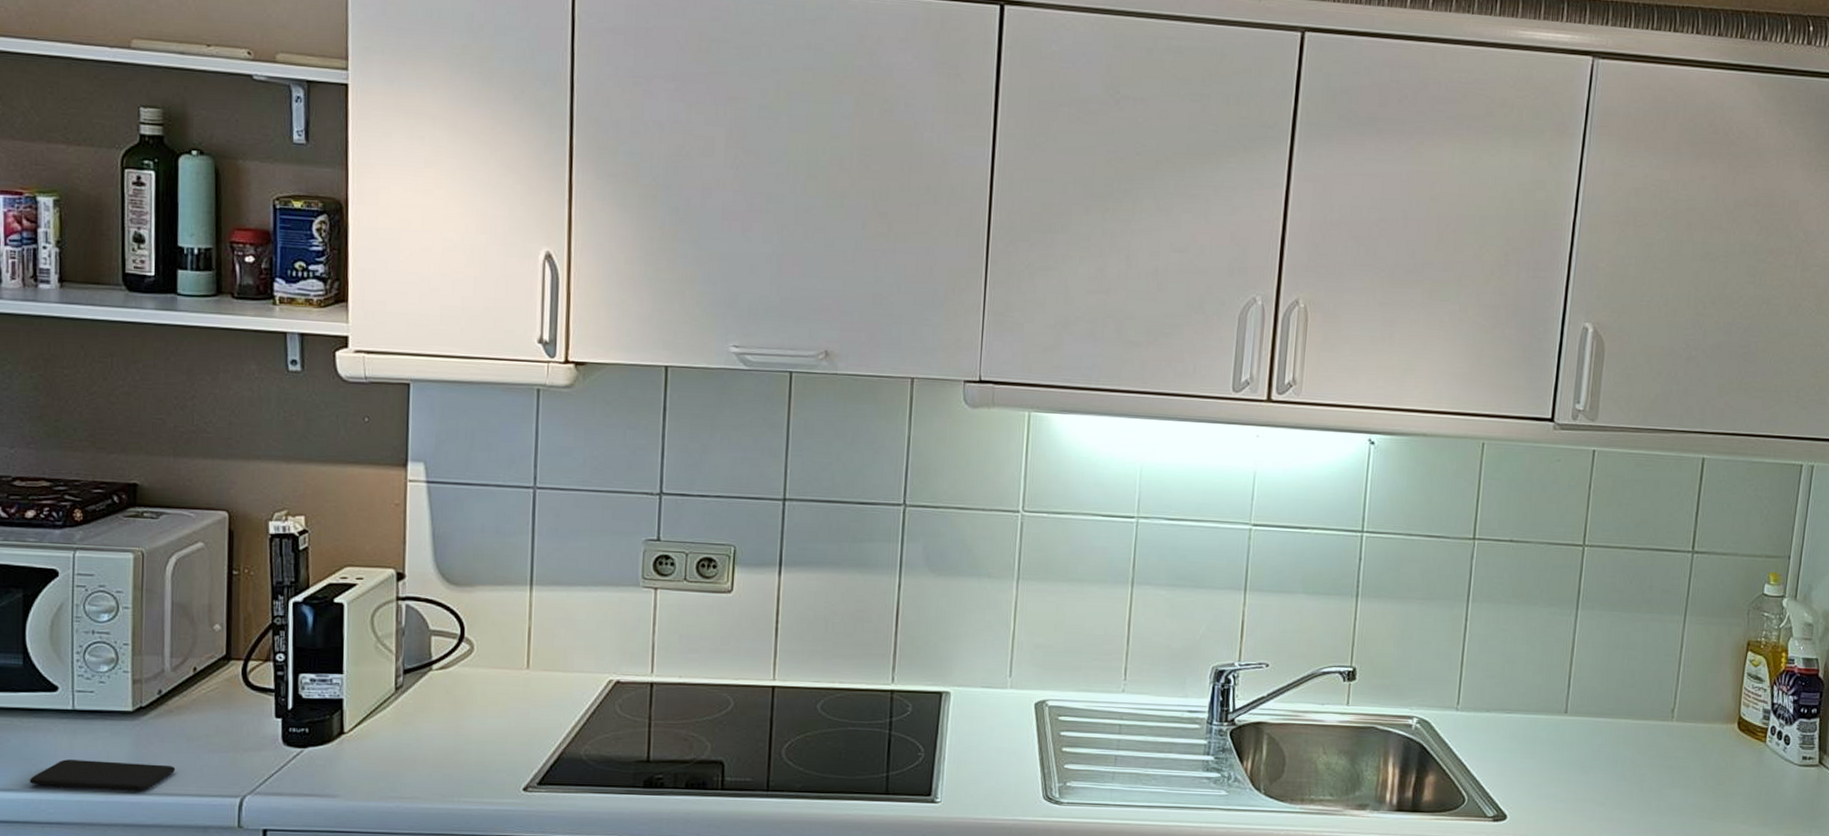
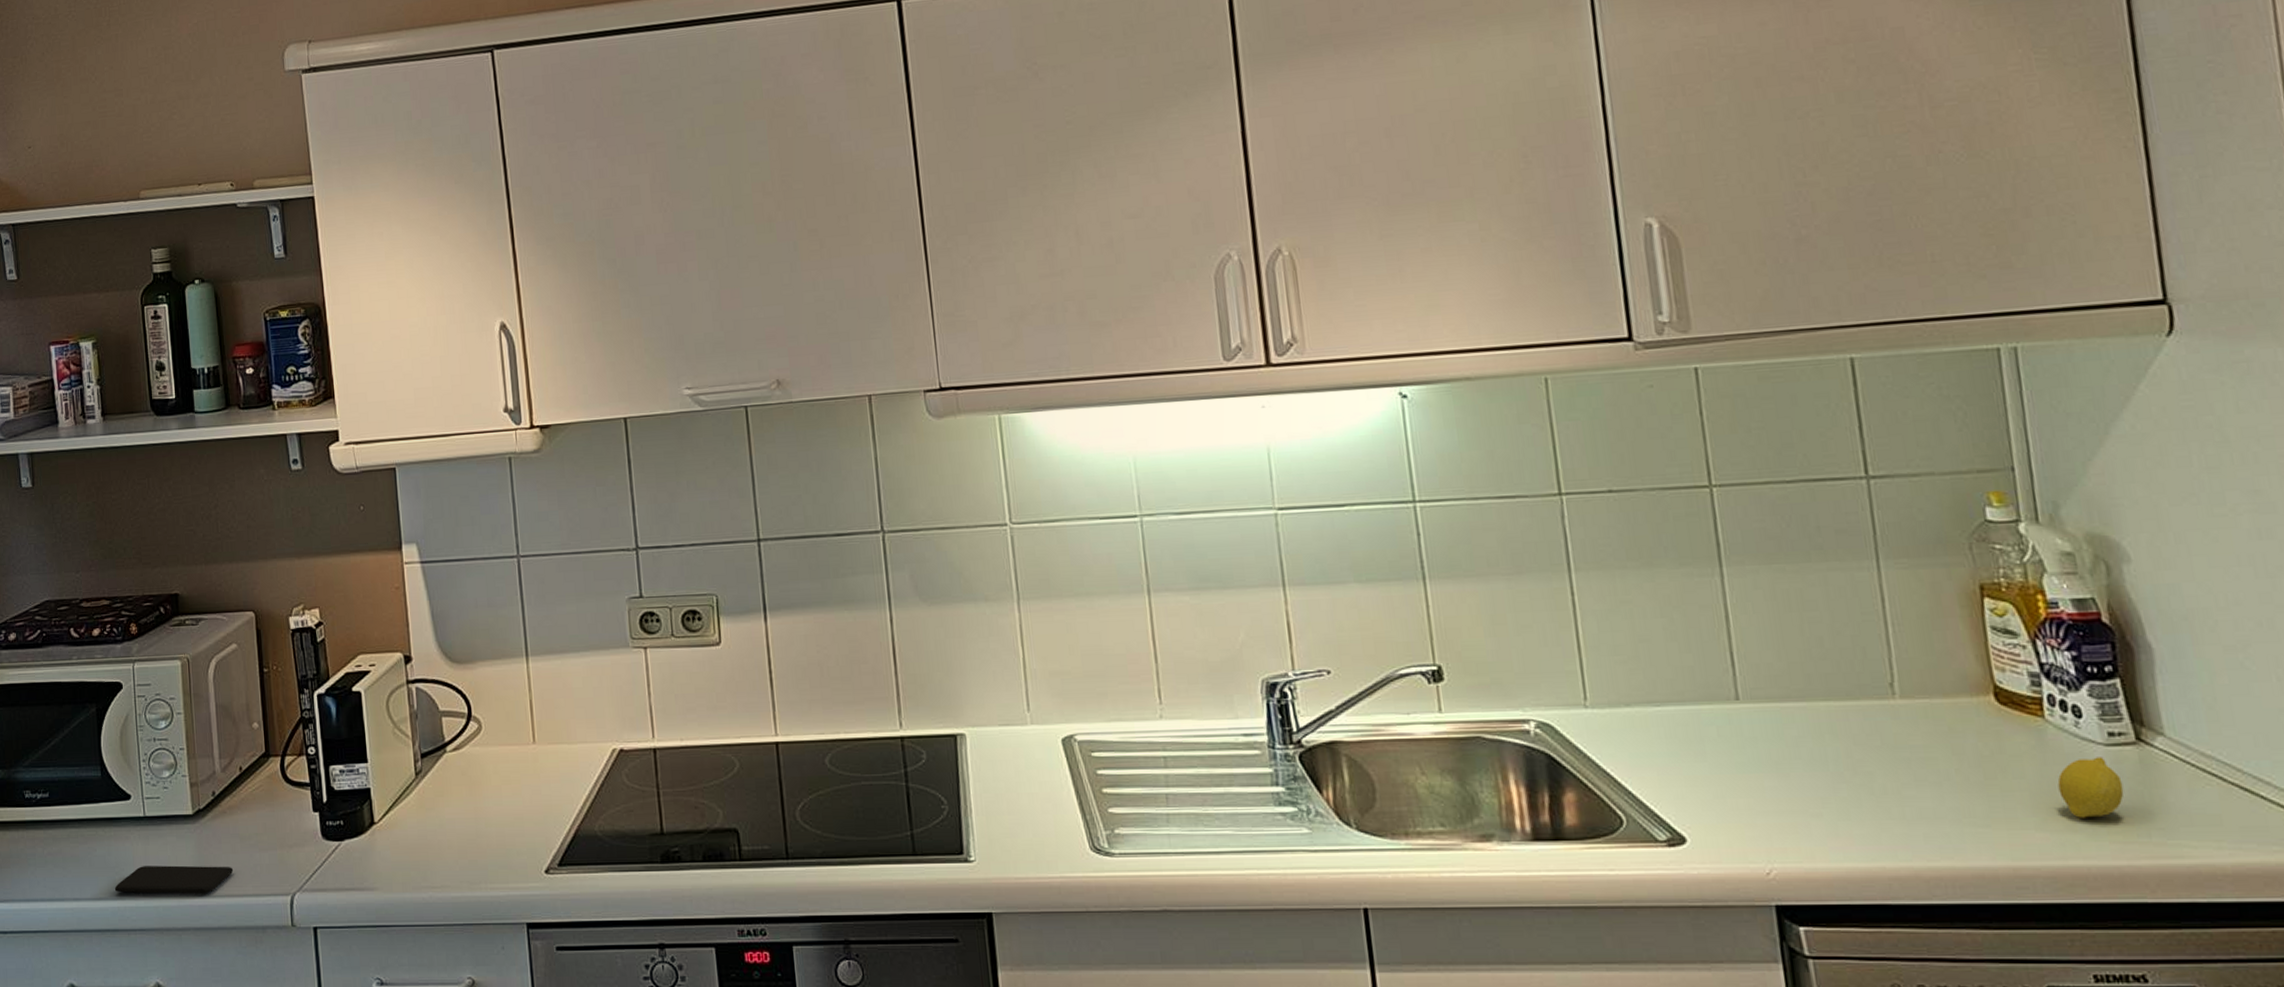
fruit: none [1762,773,1803,817] -> present [2057,757,2124,818]

